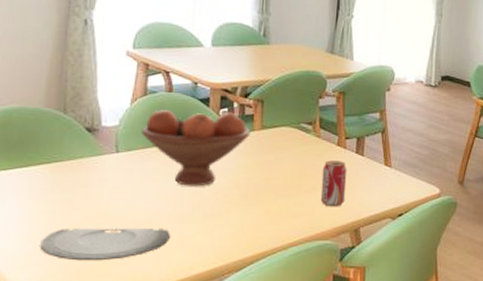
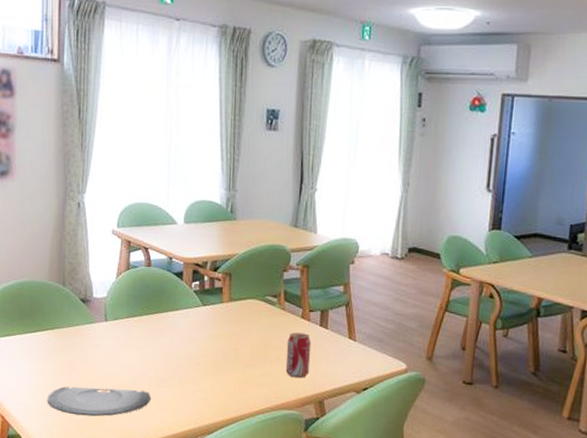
fruit bowl: present [141,110,250,187] -> none [125,283,220,354]

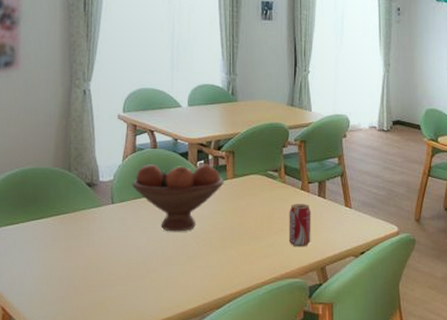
plate: present [47,387,150,417] -> none [52,270,159,301]
fruit bowl: none [125,283,220,354] -> present [132,164,224,232]

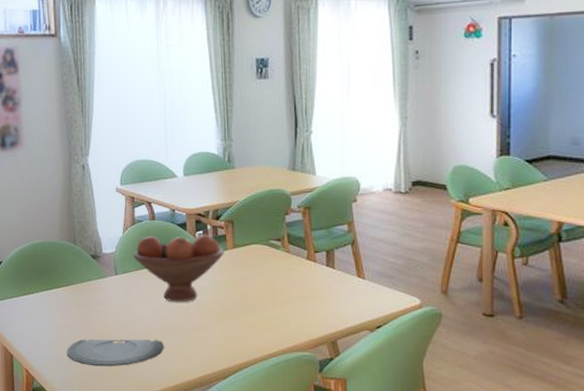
plate: none [52,270,159,301] -> present [67,339,164,367]
beverage can: present [288,204,311,246] -> none [294,274,320,318]

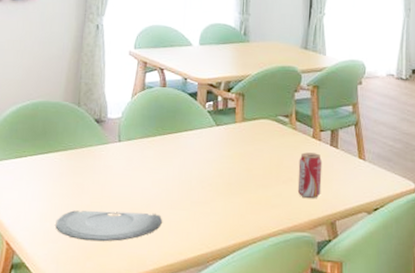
fruit bowl: present [133,234,224,302] -> none [139,103,233,175]
beverage can: none [294,274,320,318] -> present [297,152,323,198]

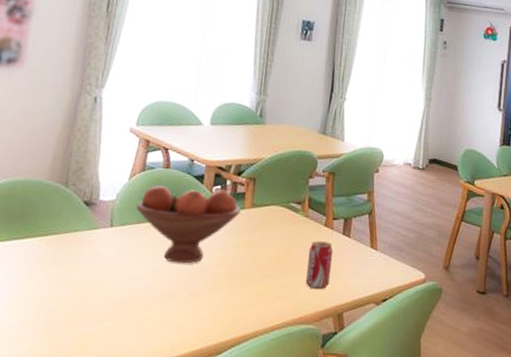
plate: present [55,210,162,242] -> none [26,303,154,338]
fruit bowl: none [139,103,233,175] -> present [136,185,241,264]

